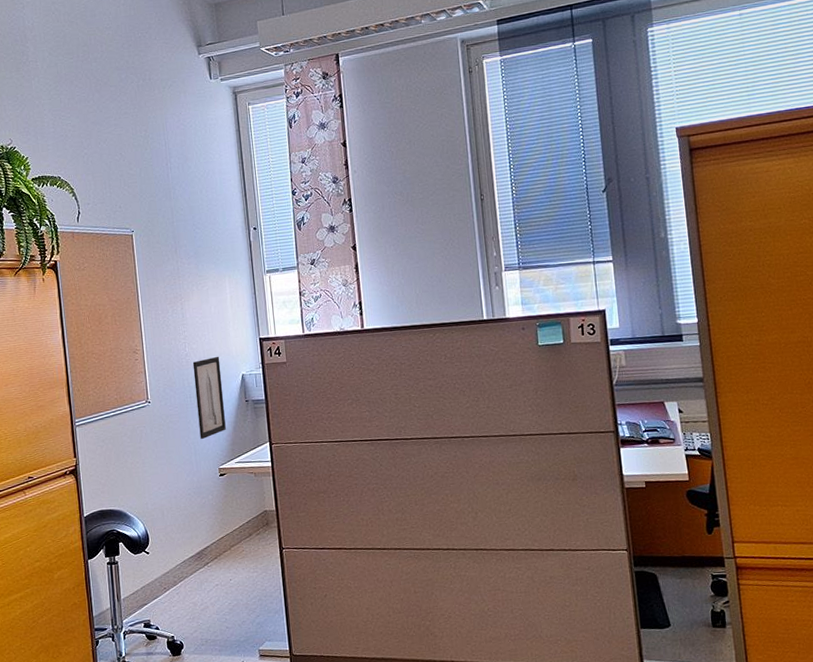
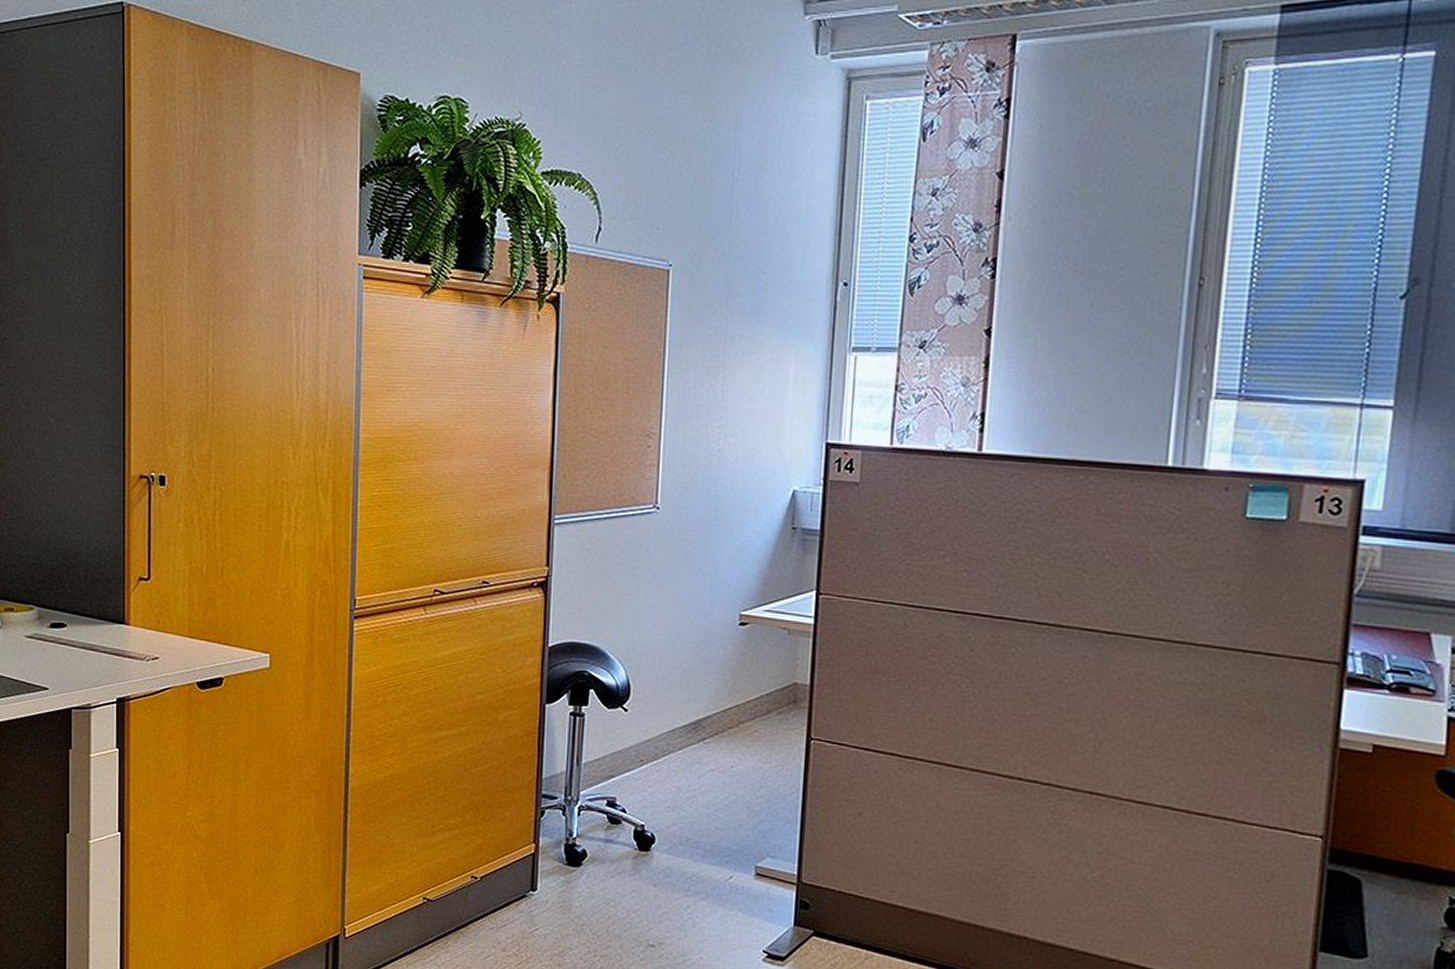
wall art: present [192,356,226,439] -> none [720,459,765,571]

